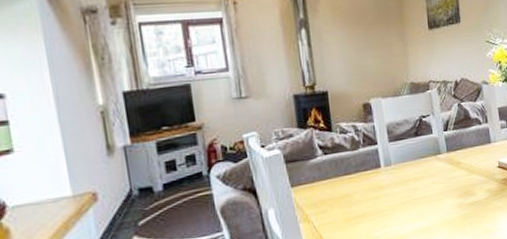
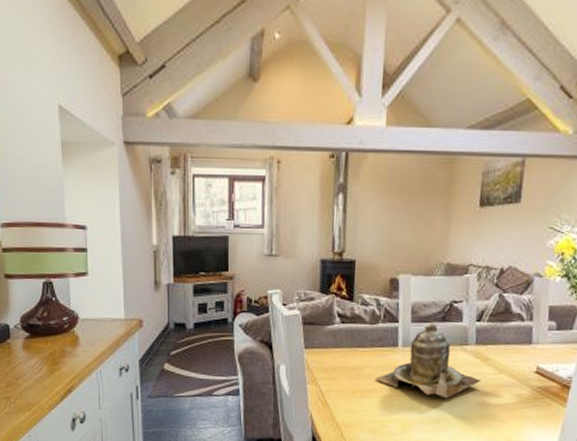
teapot: none [364,139,458,208] -> present [374,323,482,399]

